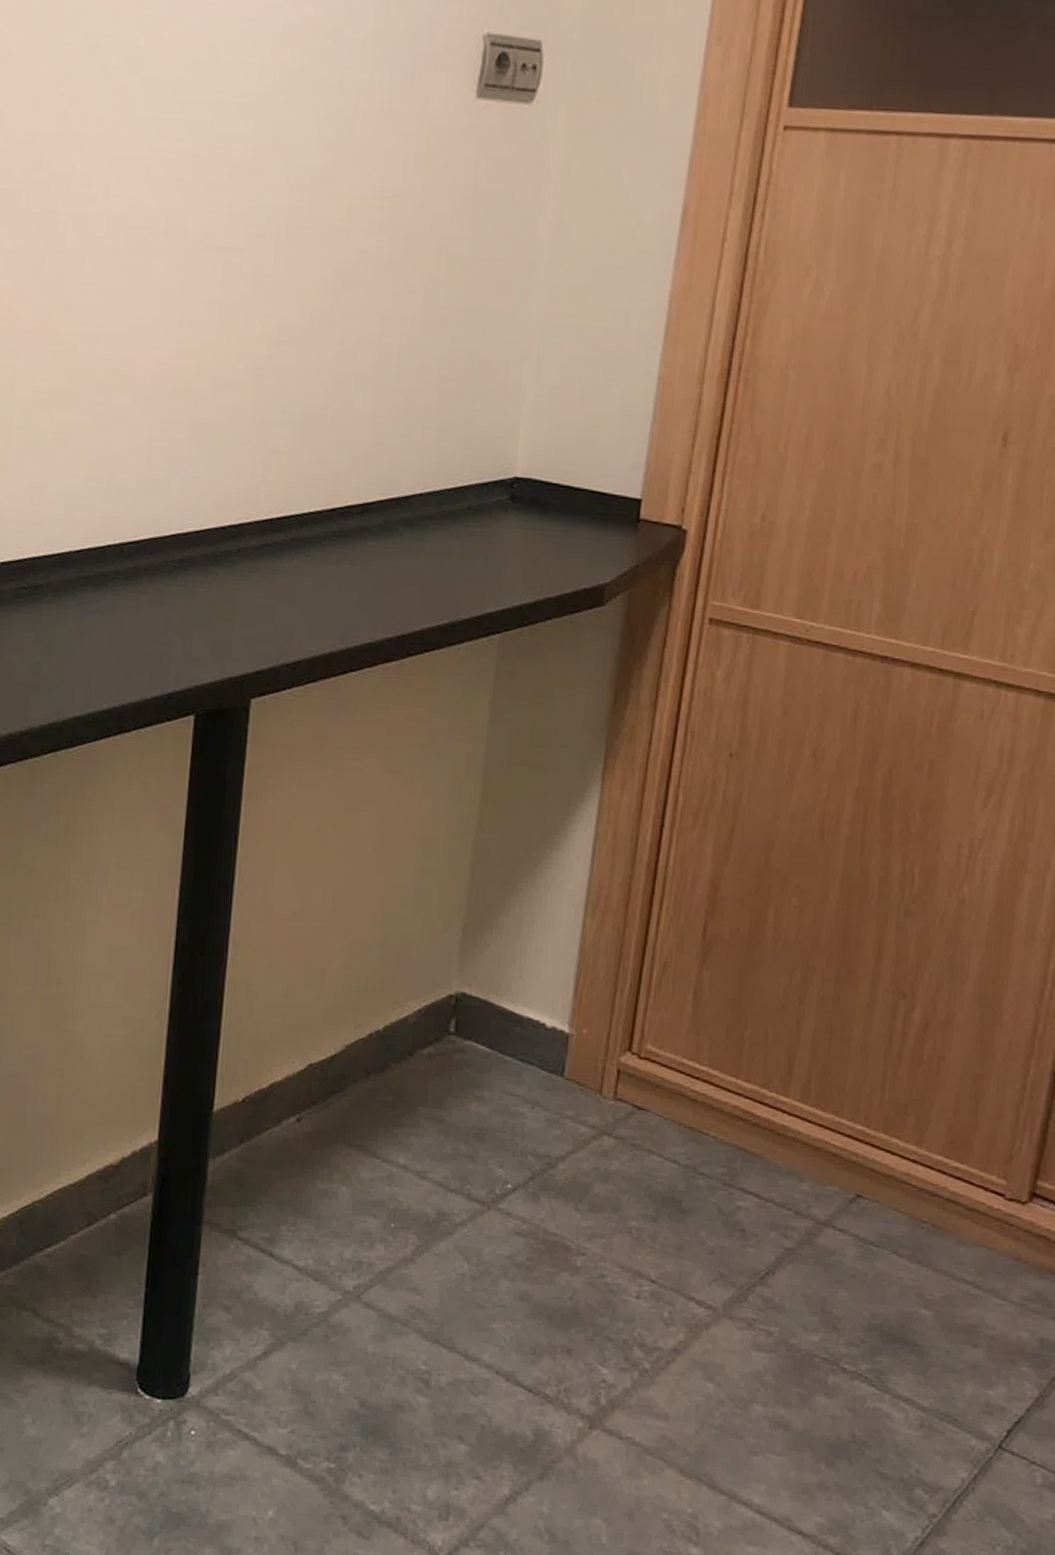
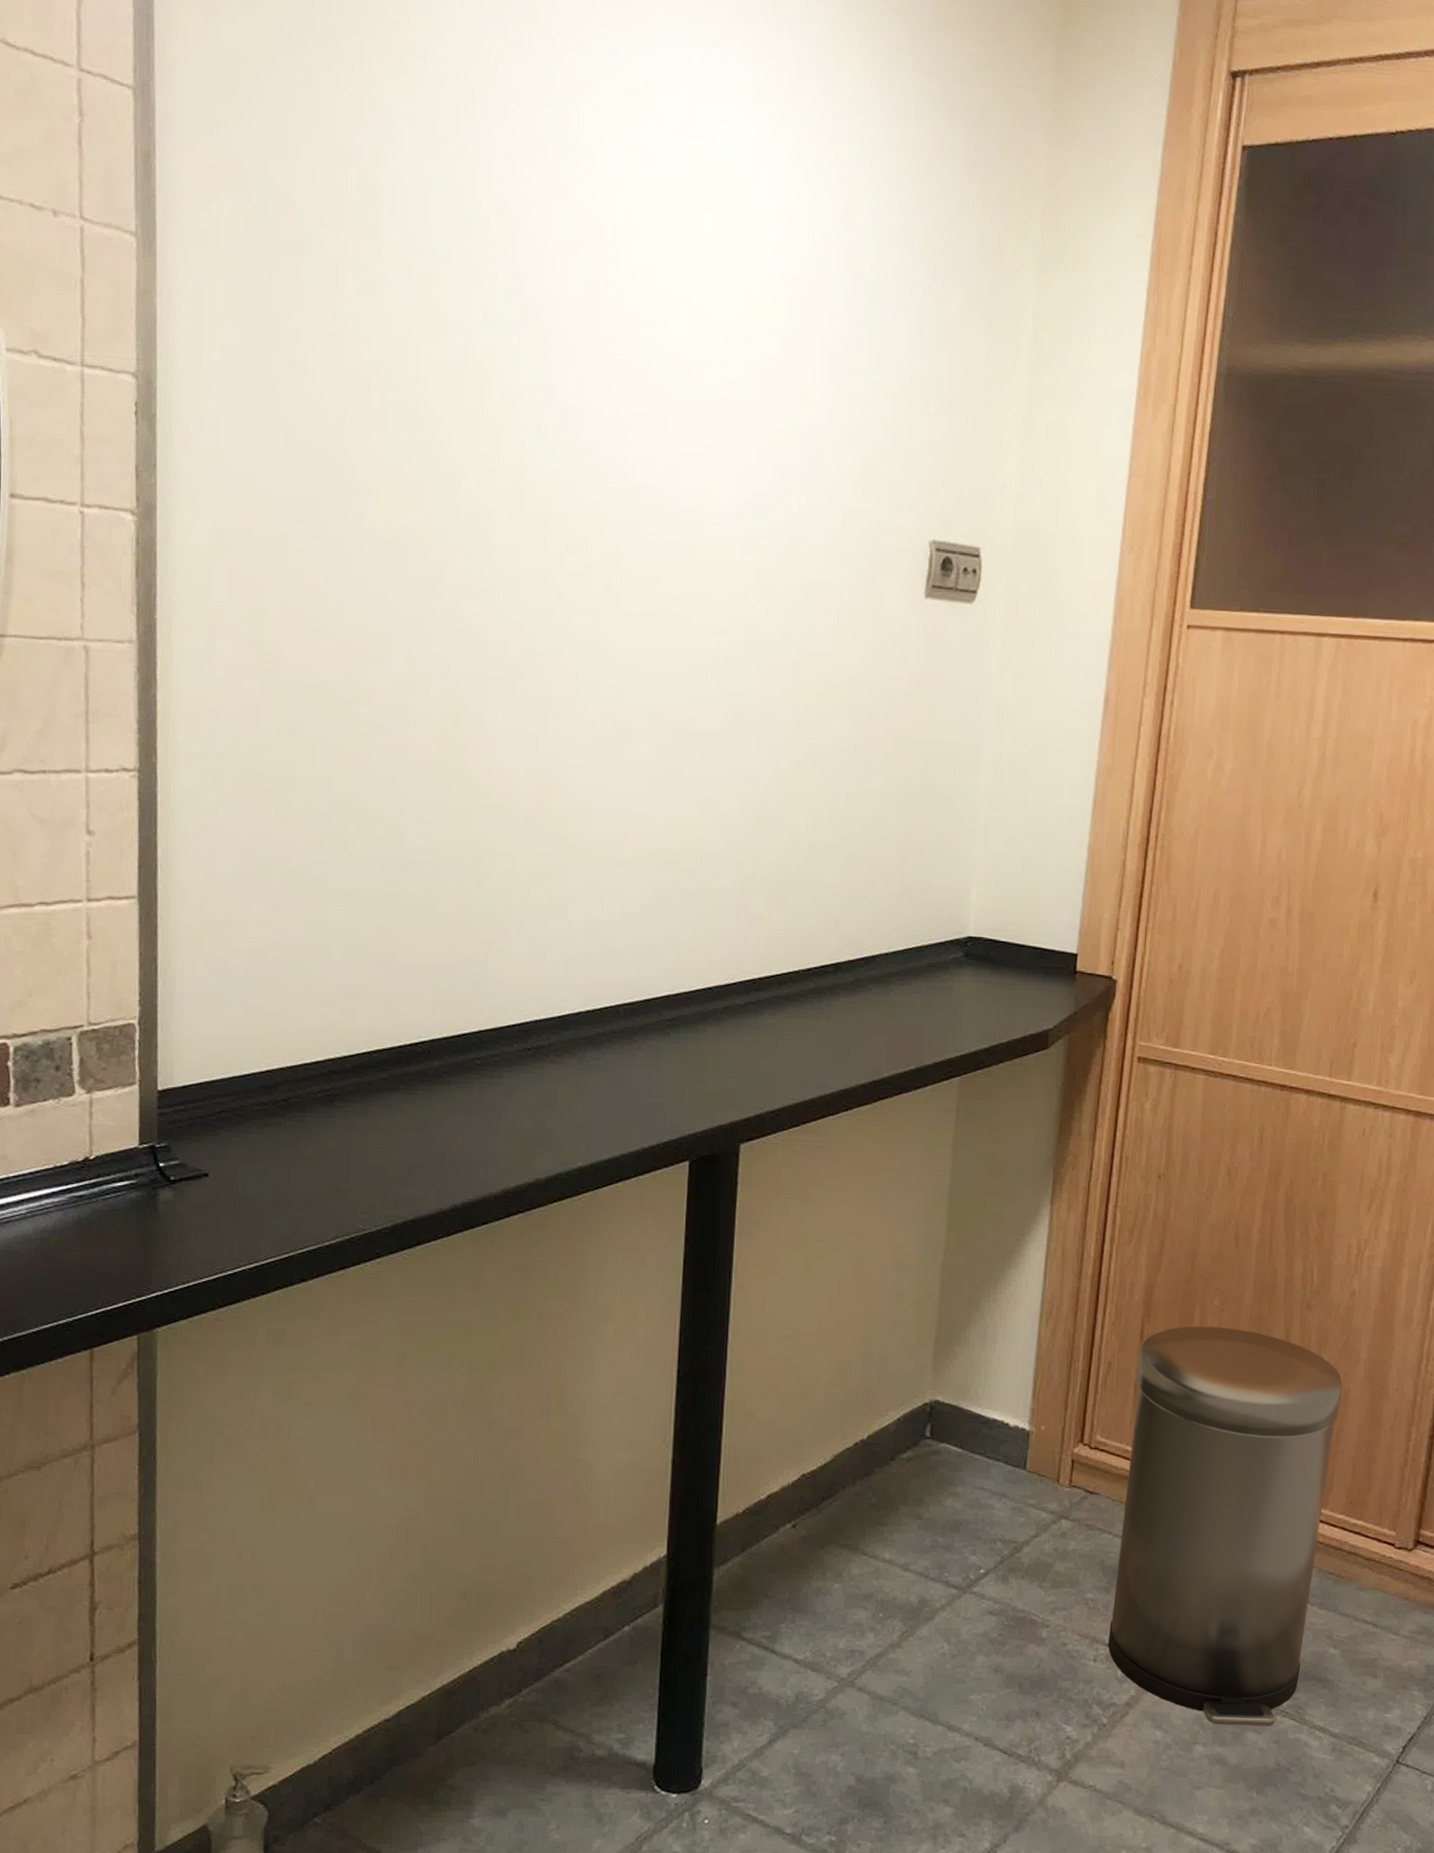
pedal bin: none [653,927,946,1392] -> present [1108,1326,1343,1727]

